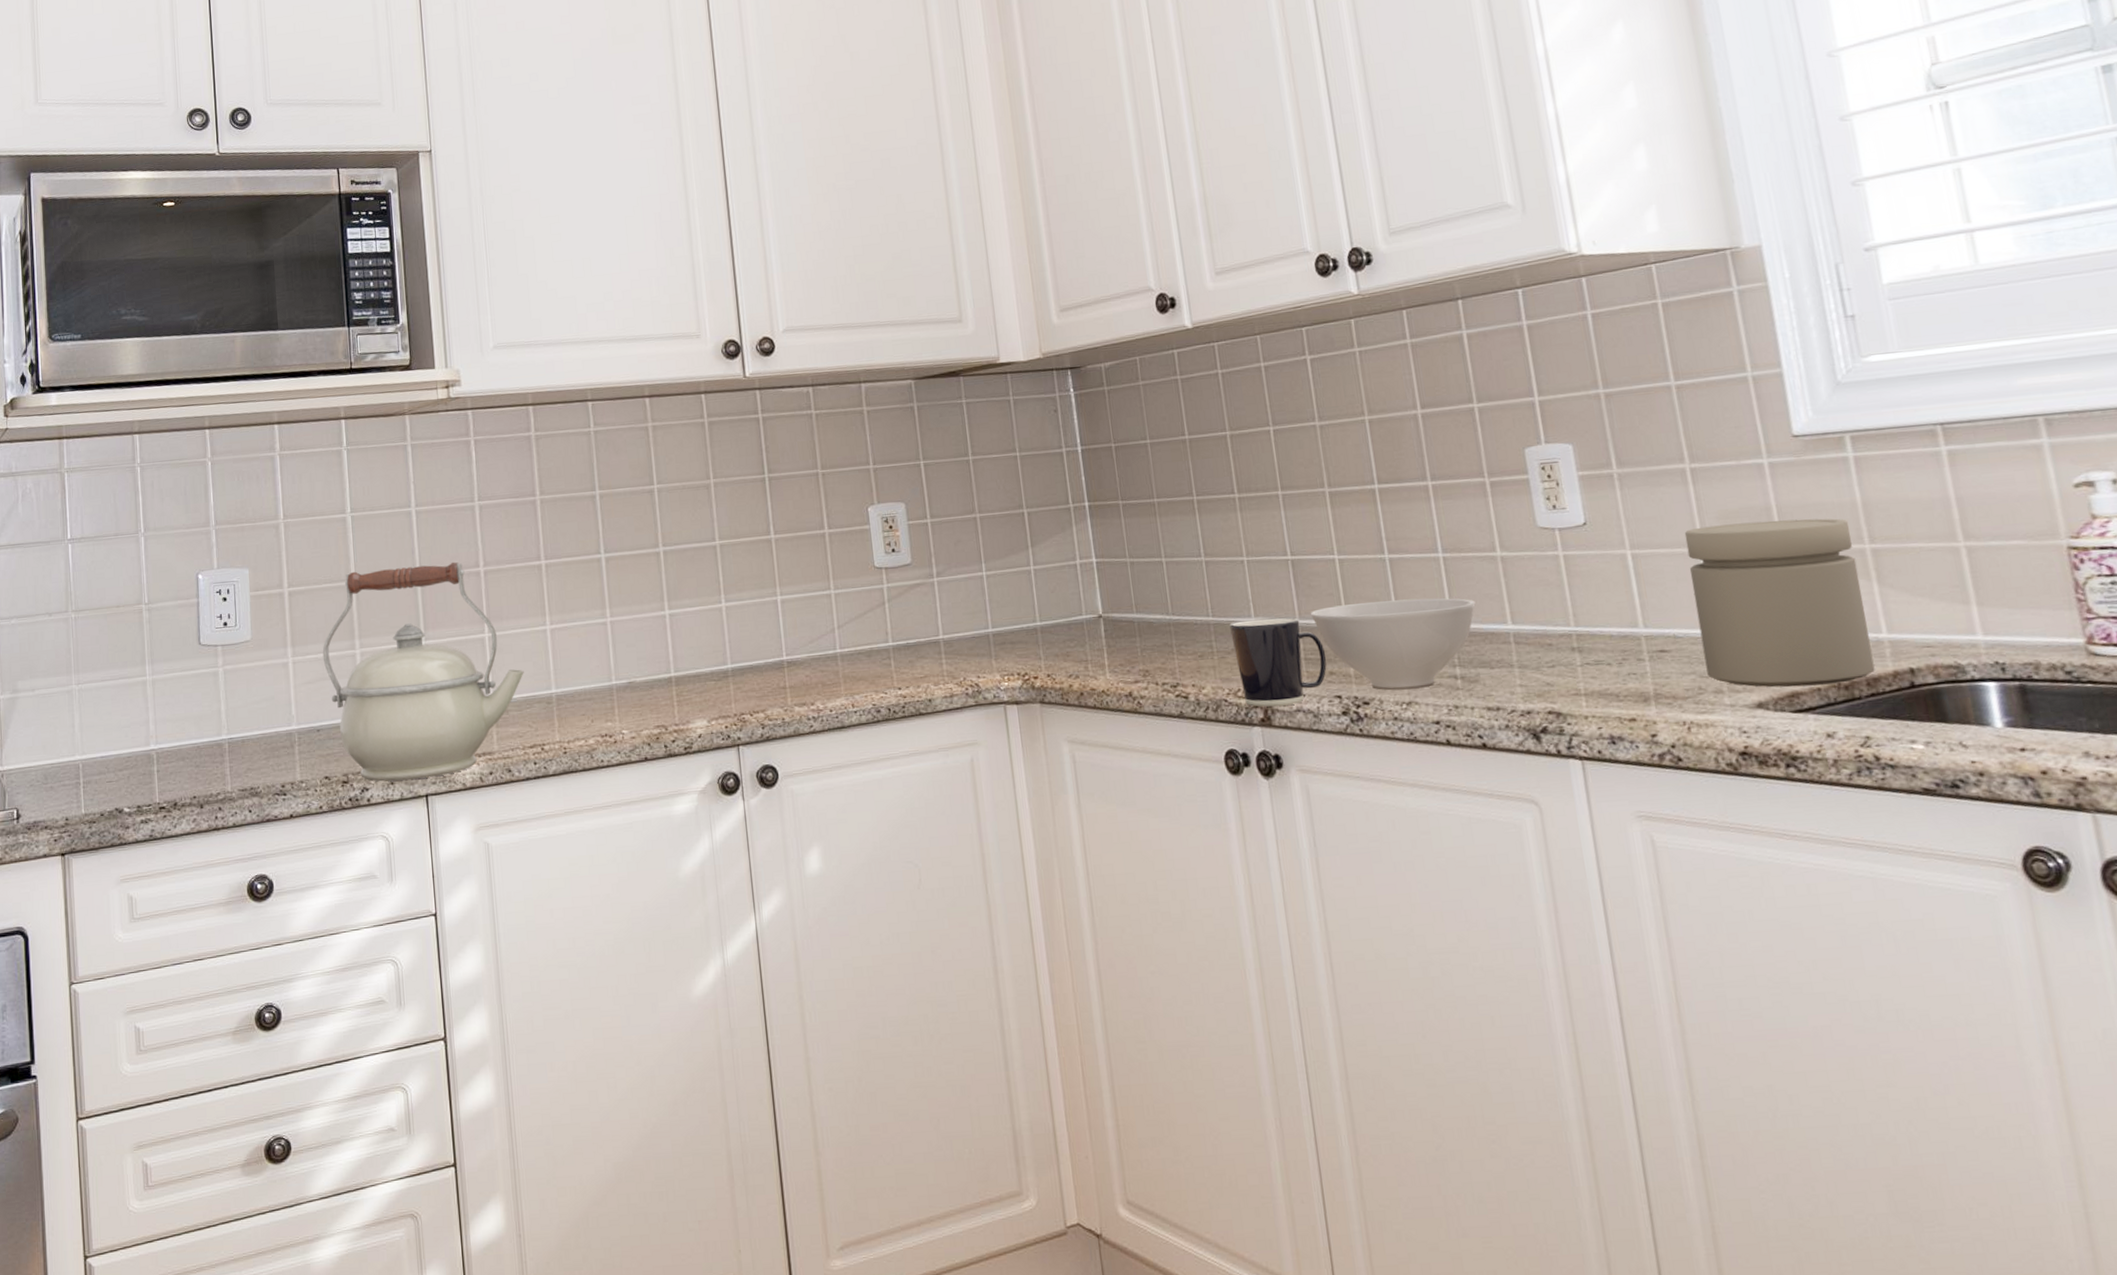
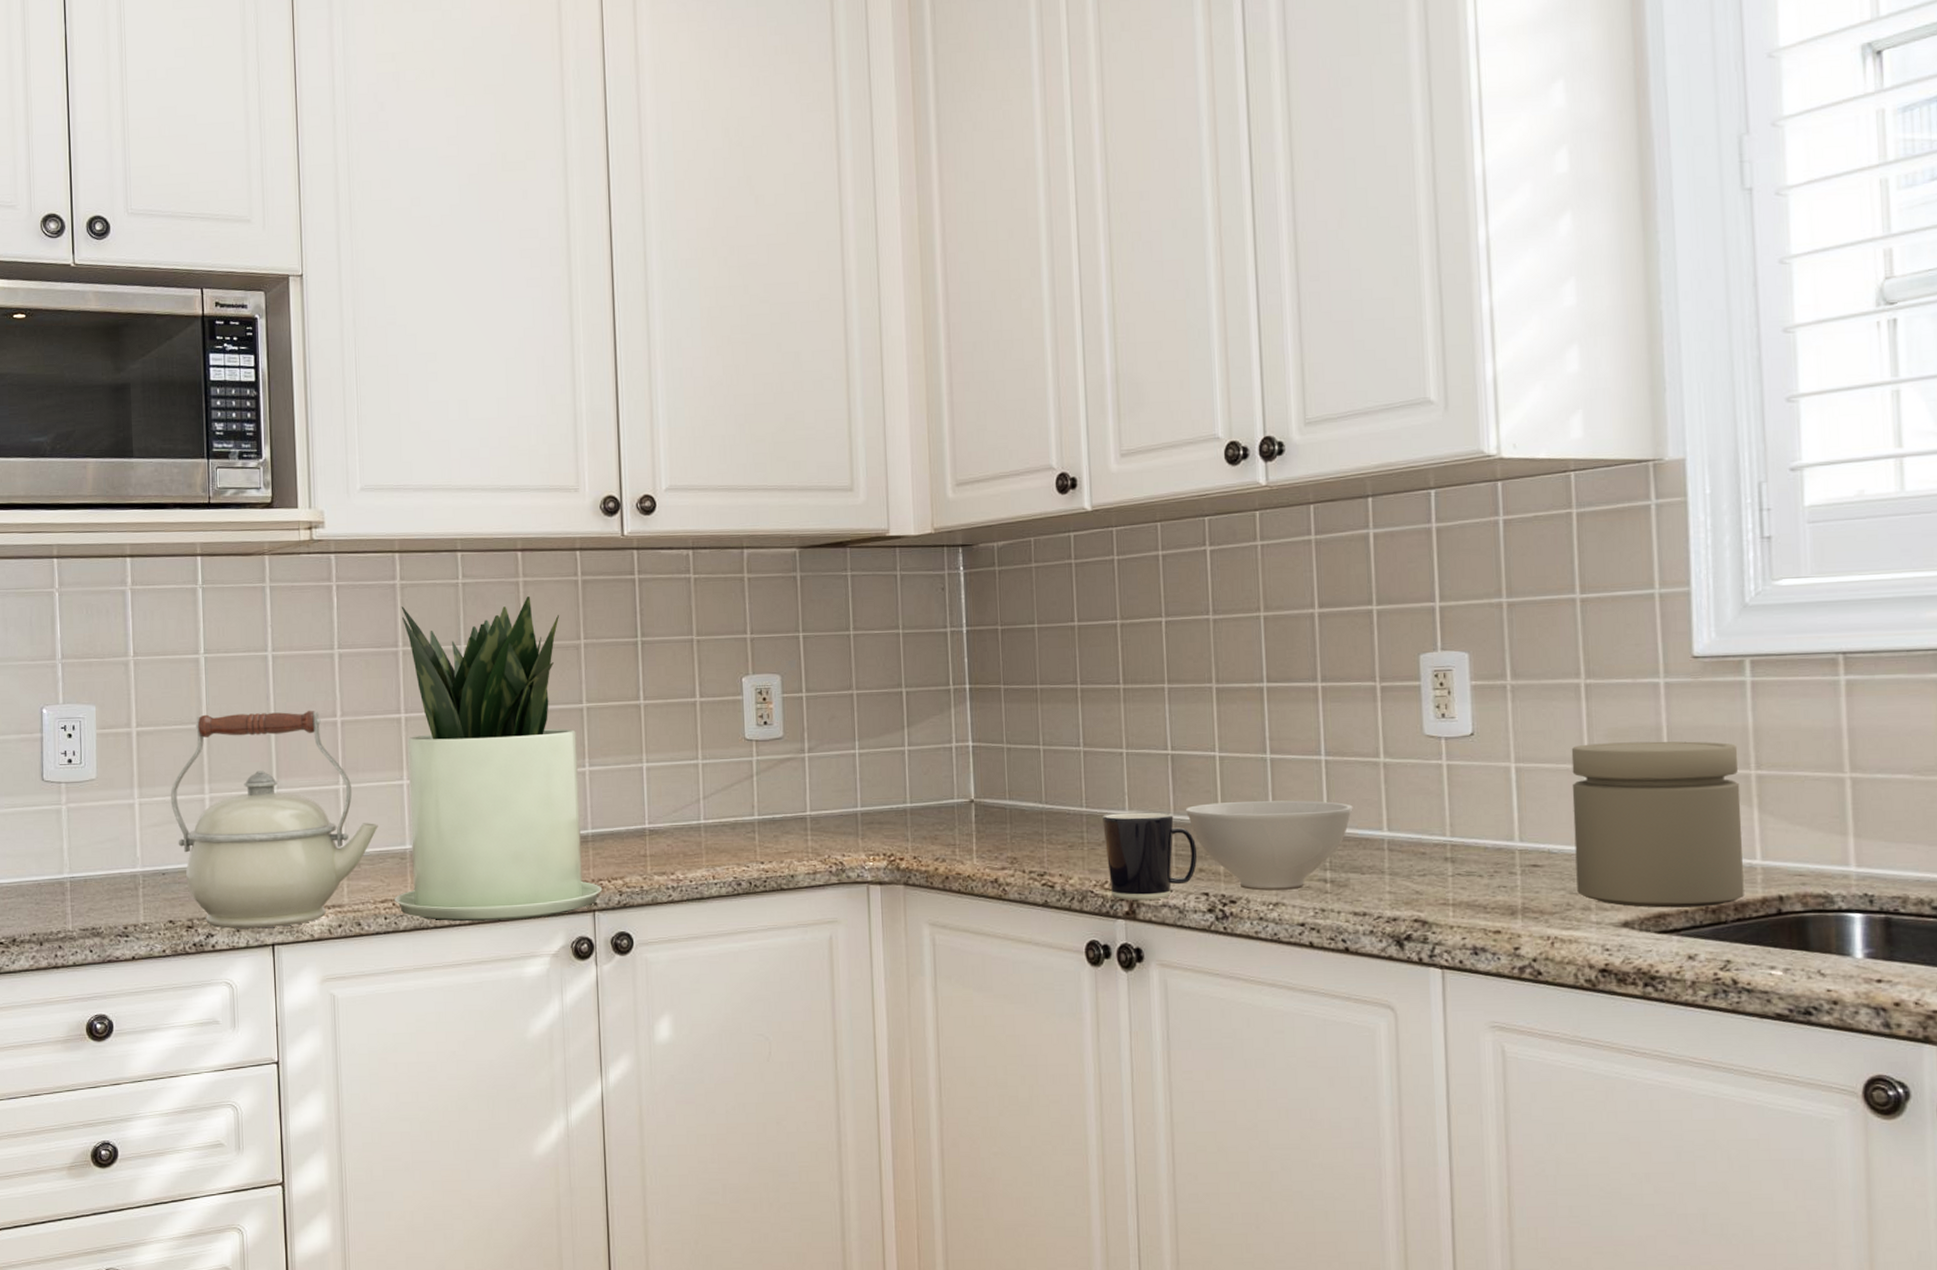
planter: none [536,440,745,763] -> present [393,597,603,922]

